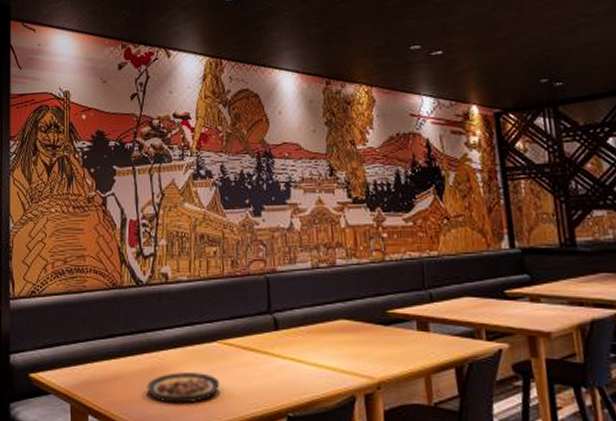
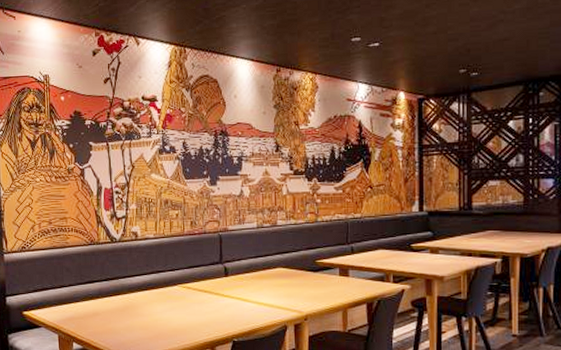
plate: present [147,371,219,404] -> none [120,308,179,333]

